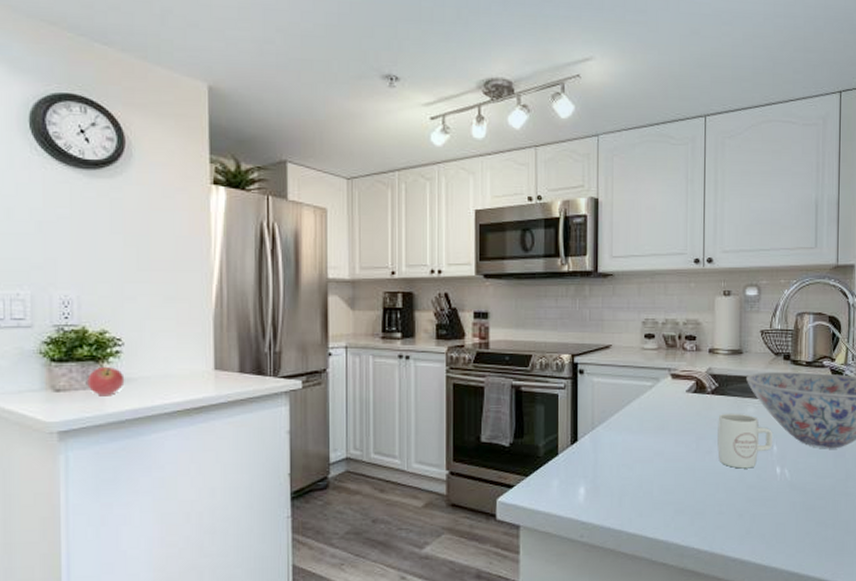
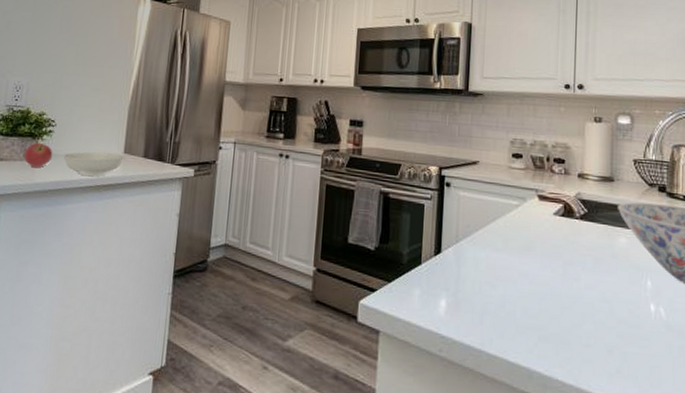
bowl: none [138,371,216,400] -> present [63,151,125,177]
mug: present [717,413,772,469] -> none [585,240,646,302]

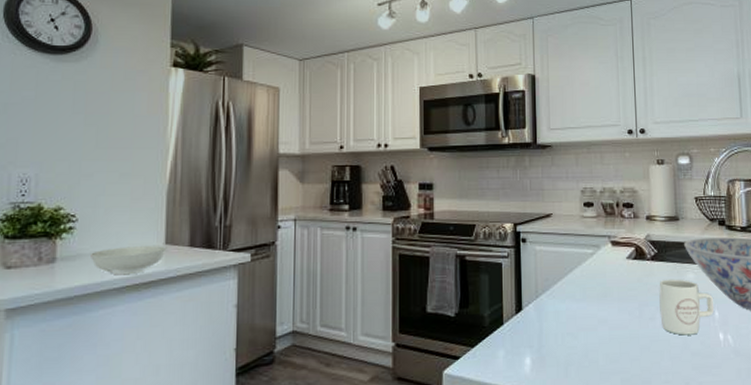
fruit: present [24,142,53,167] -> none [38,242,76,271]
mug: none [585,240,646,302] -> present [659,279,714,336]

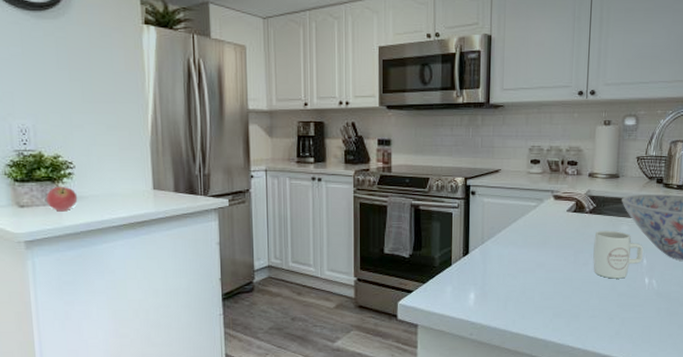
fruit: none [38,242,76,271] -> present [46,186,78,210]
bowl: present [89,246,167,276] -> none [89,191,155,215]

